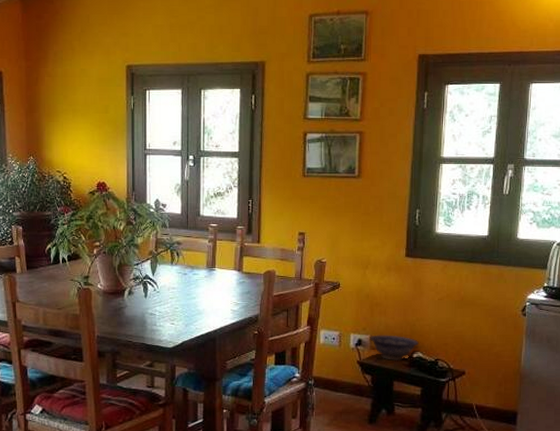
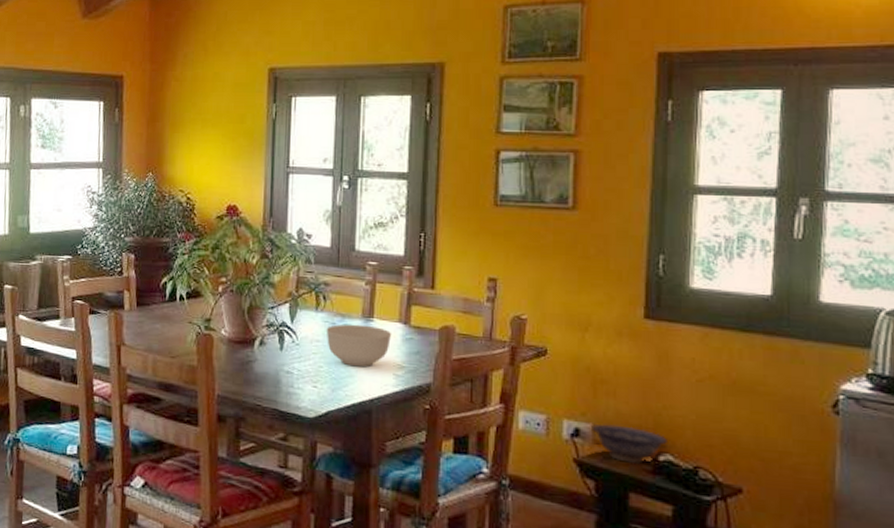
bowl: none [179,273,230,306] -> present [326,324,392,368]

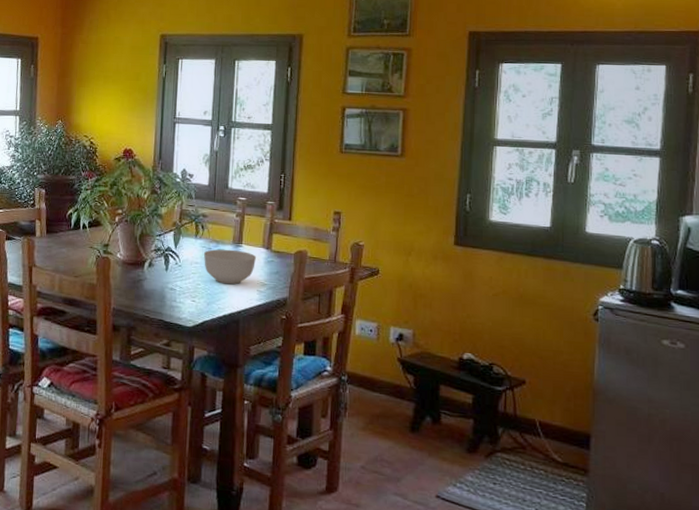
decorative bowl: present [592,423,667,465] -> none [412,330,470,363]

